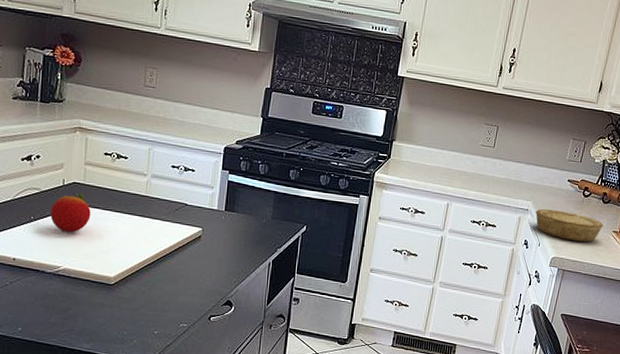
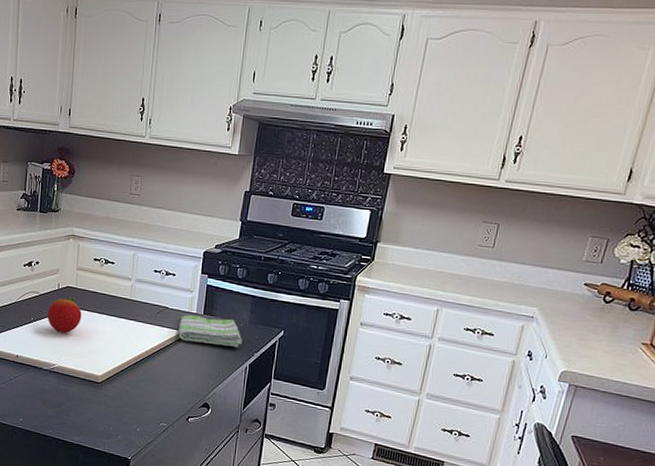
dish towel: none [198,211,265,243] -> present [178,314,242,347]
bowl: present [536,209,603,242] -> none [542,316,629,355]

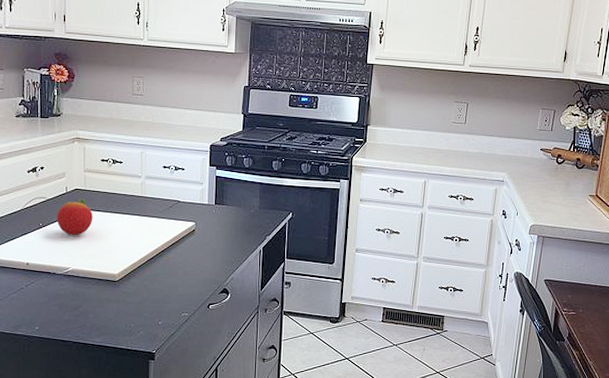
dish towel: present [178,314,242,347] -> none [192,206,254,233]

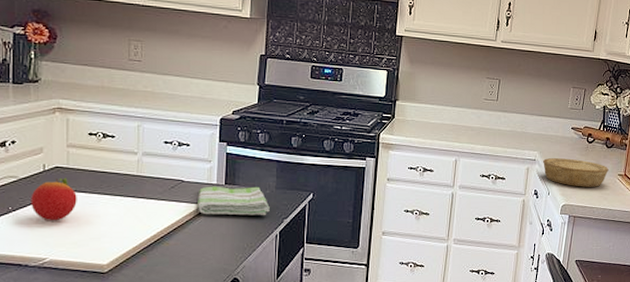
dish towel: none [192,206,254,233] -> present [198,186,270,216]
bowl: none [511,179,579,208] -> present [543,158,609,187]

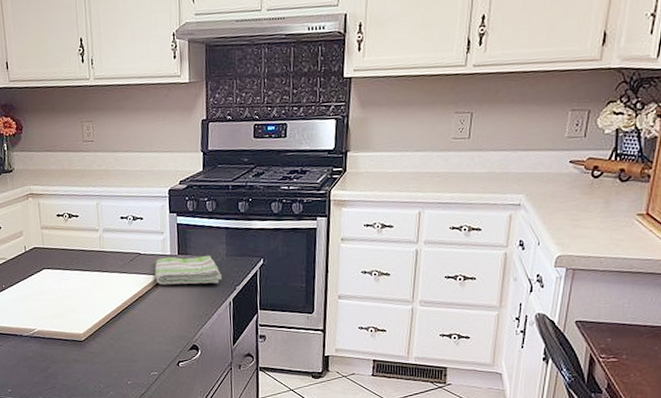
apple: present [31,177,77,221] -> none [18,256,54,297]
bowl: present [543,158,609,187] -> none [531,199,623,234]

